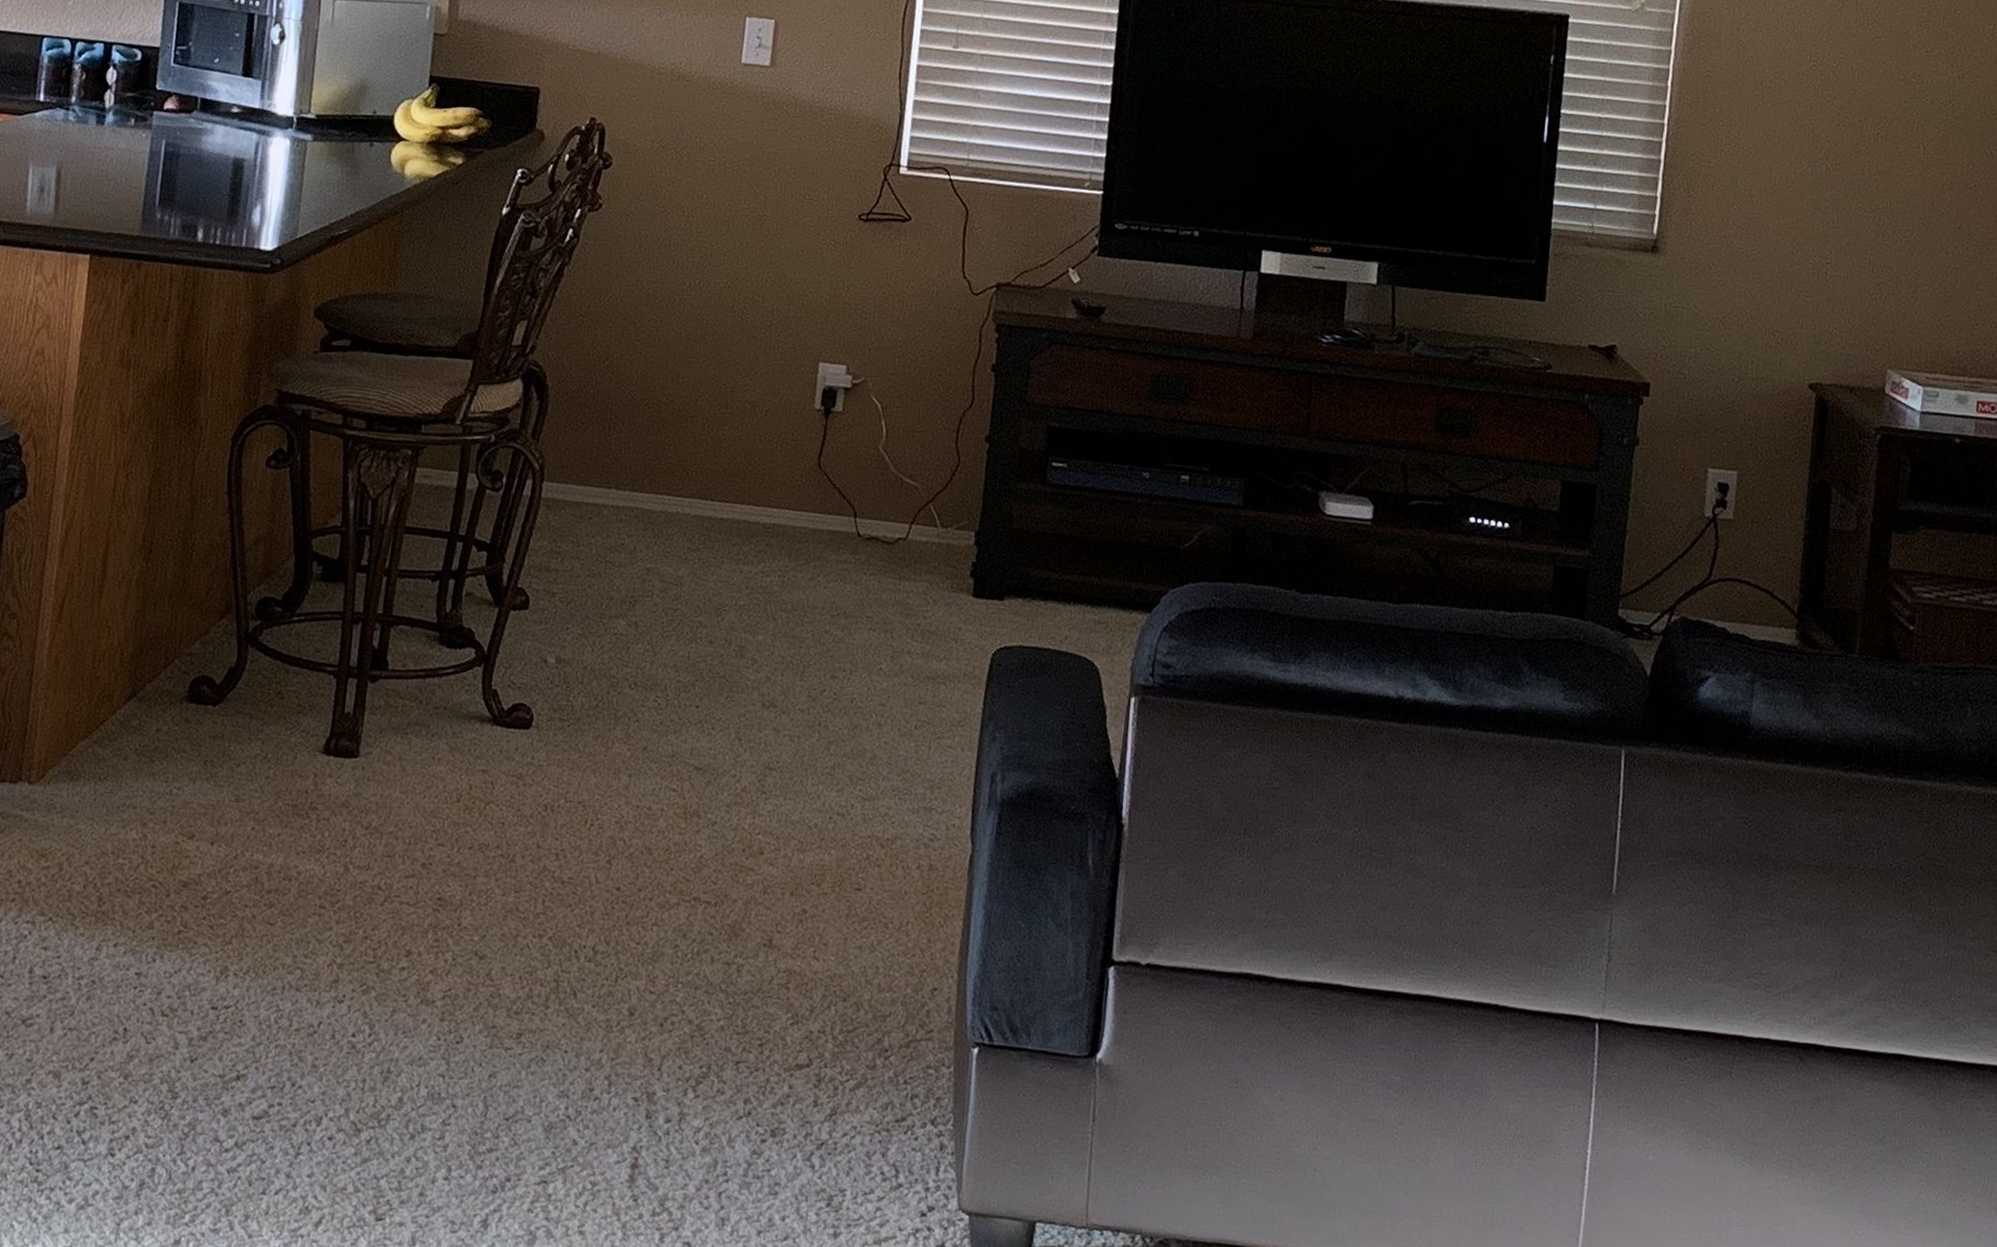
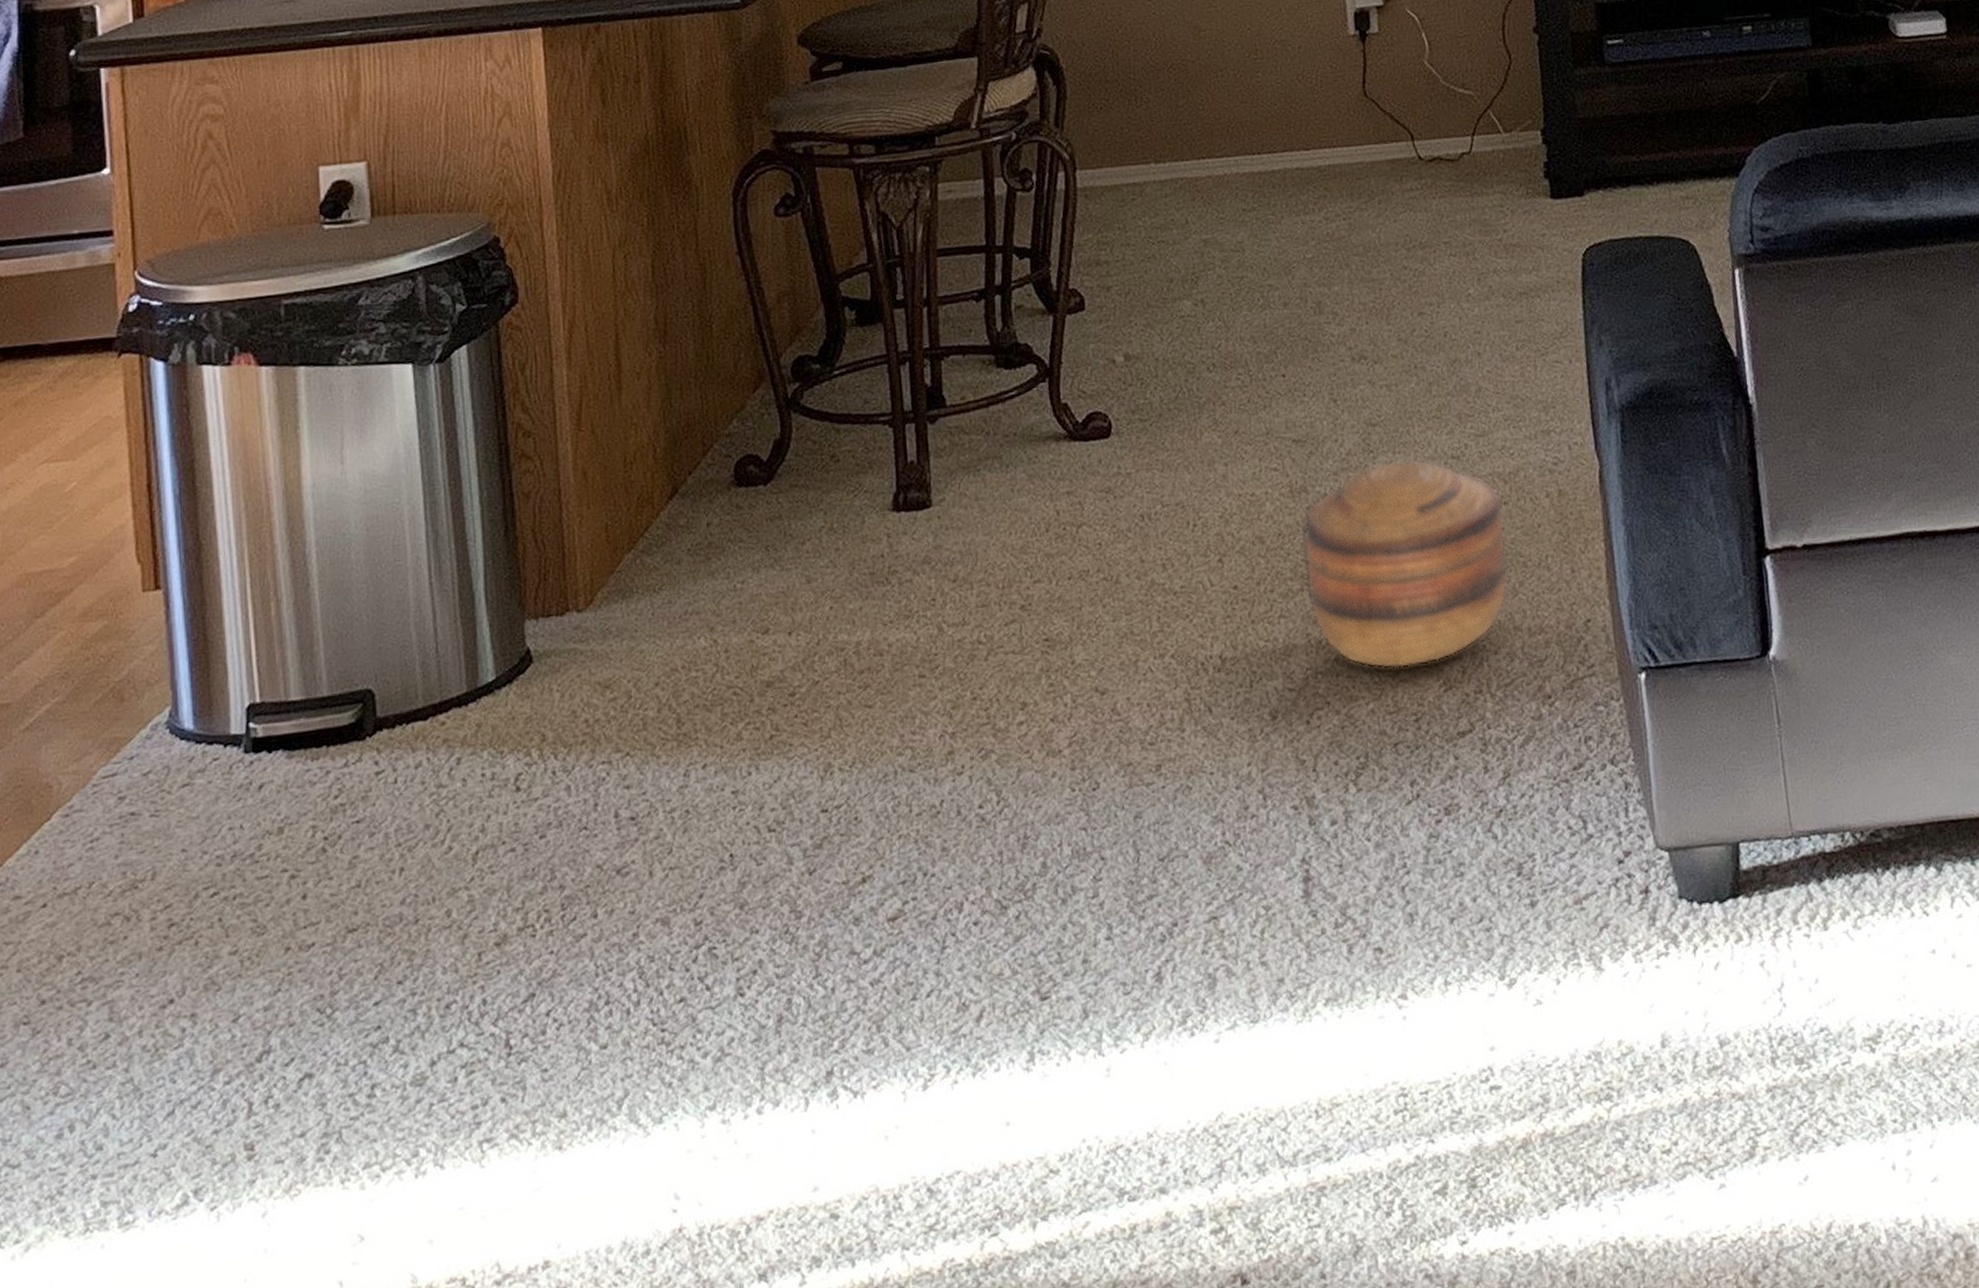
basket: none [682,805,877,997] -> present [1303,460,1508,669]

